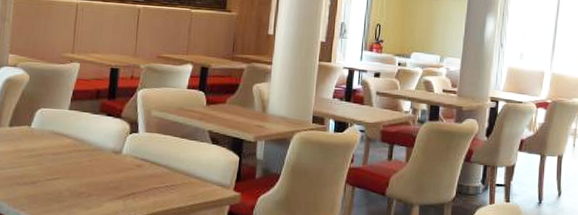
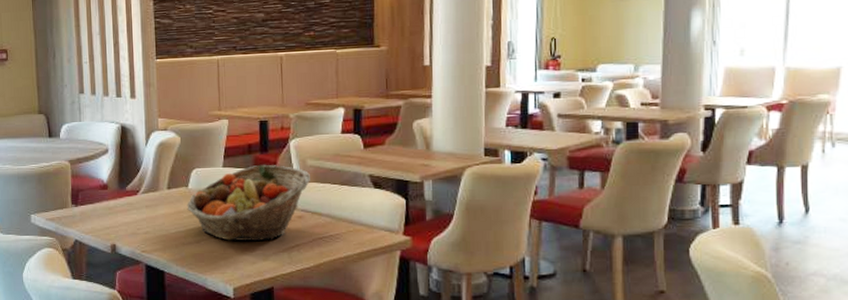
fruit basket: none [27,110,153,187] -> present [187,164,310,242]

